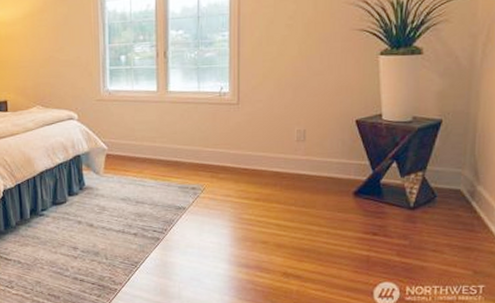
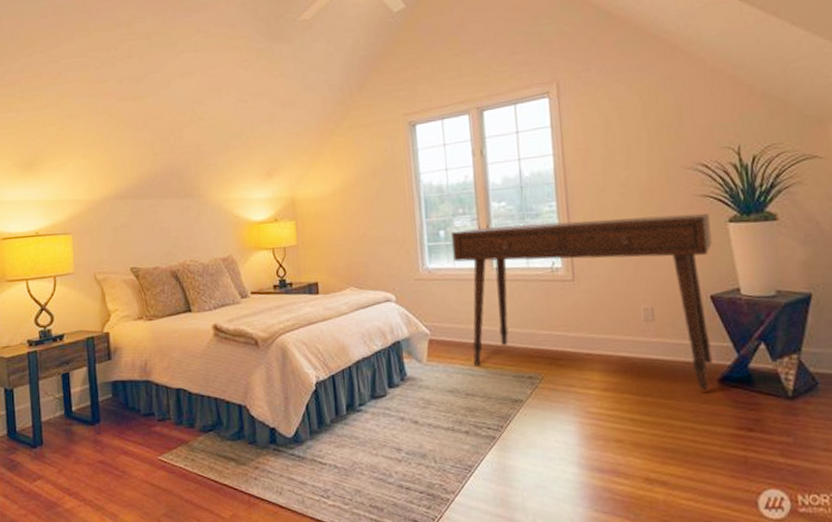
desk: none [130,46,363,201] -> present [451,213,713,391]

